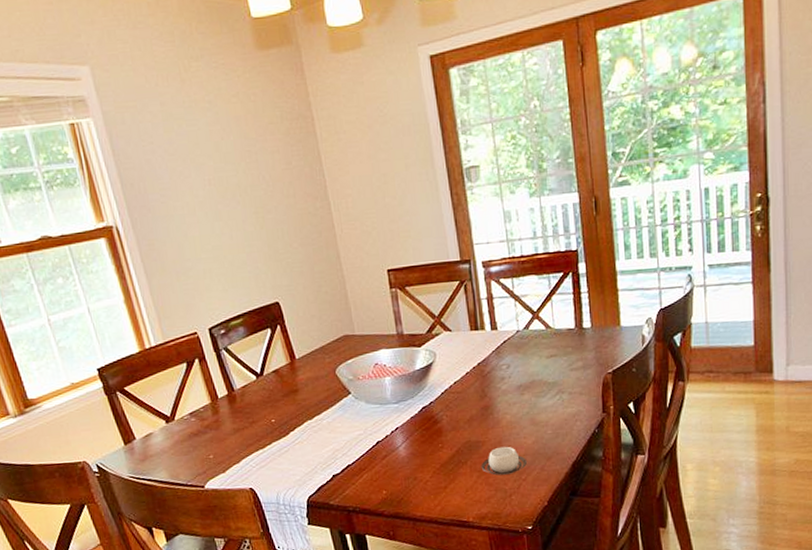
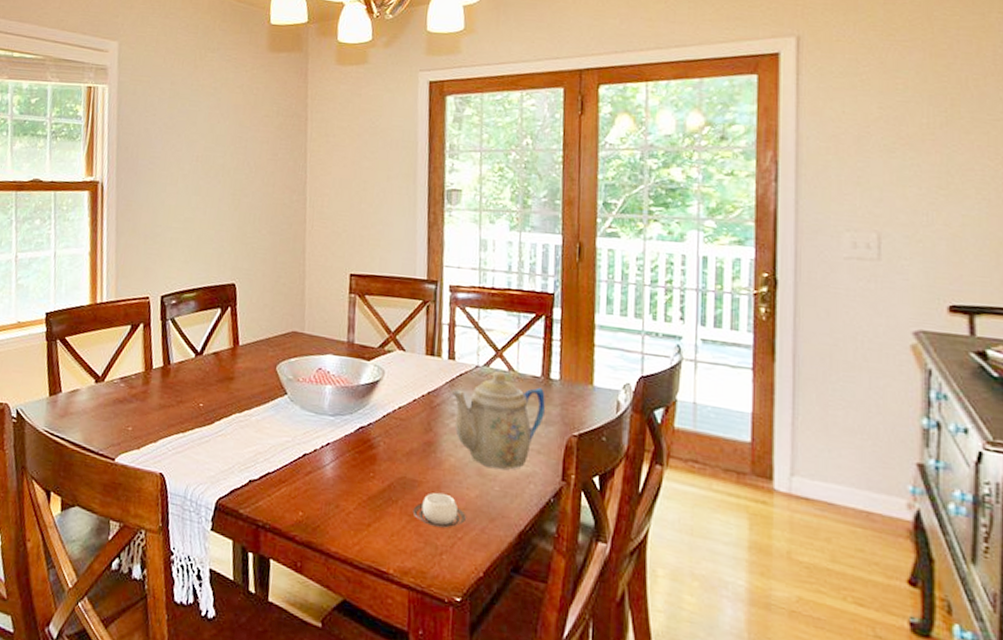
teapot: none [498,331,583,416] -> present [451,371,546,470]

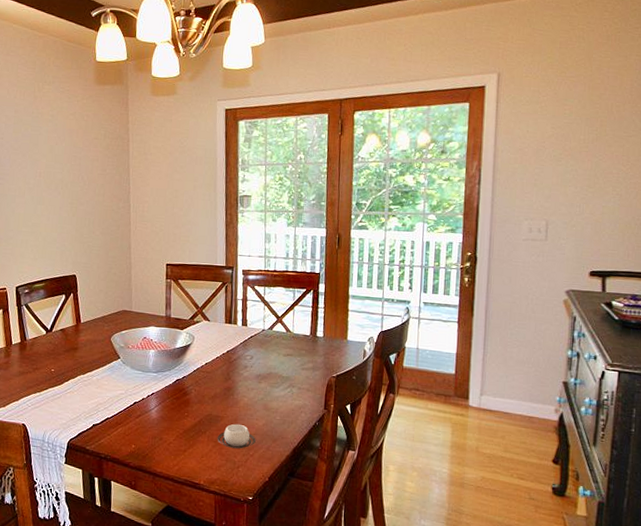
teapot: present [451,371,546,470] -> none [244,333,313,404]

